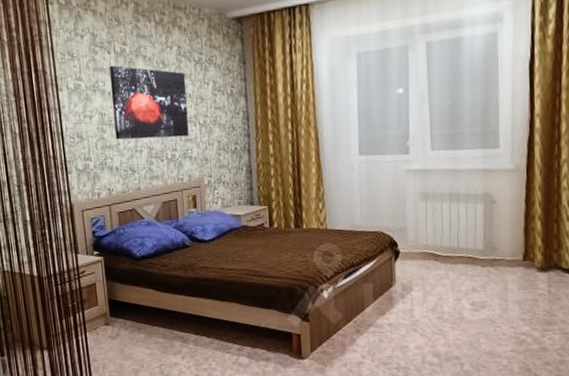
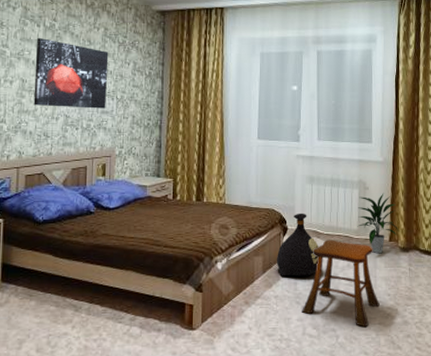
bag: none [388,234,438,304] -> present [276,213,319,277]
stool: none [420,261,512,354] -> present [302,239,380,327]
indoor plant: none [483,206,536,275] -> present [357,193,399,254]

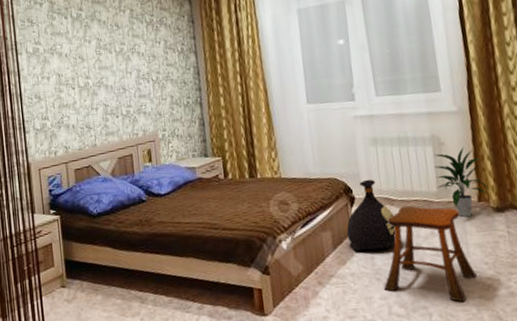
wall art: present [33,38,109,109] -> none [66,29,143,99]

